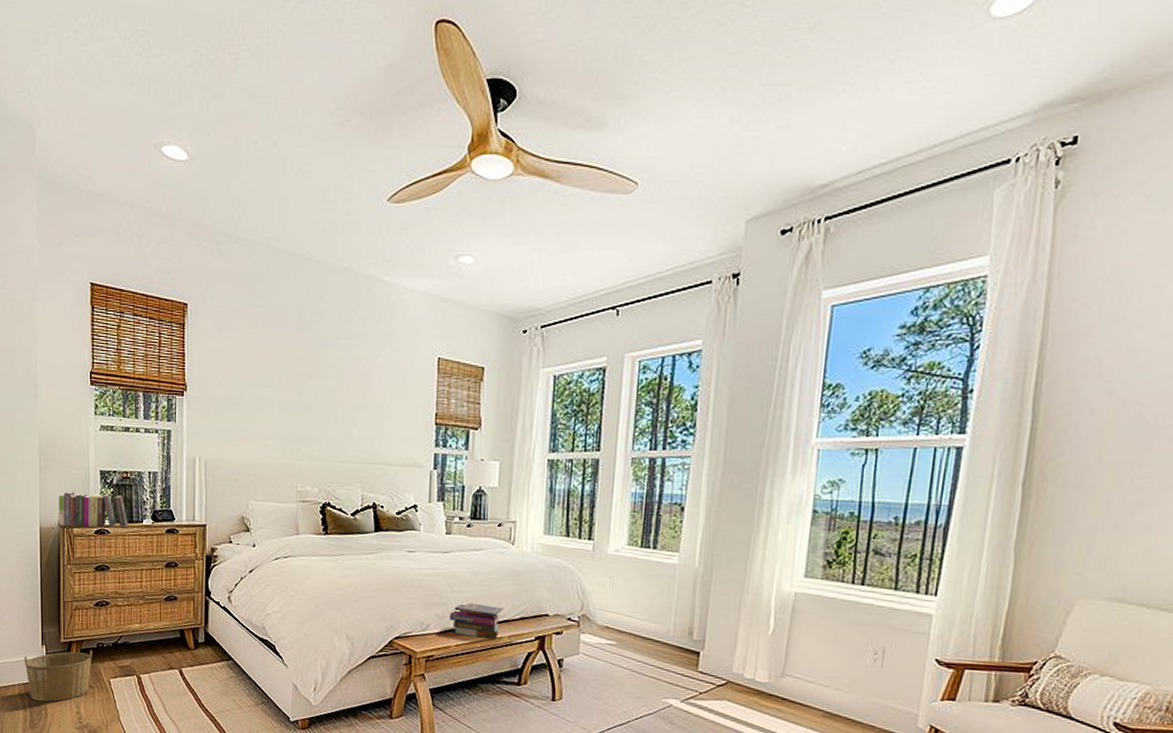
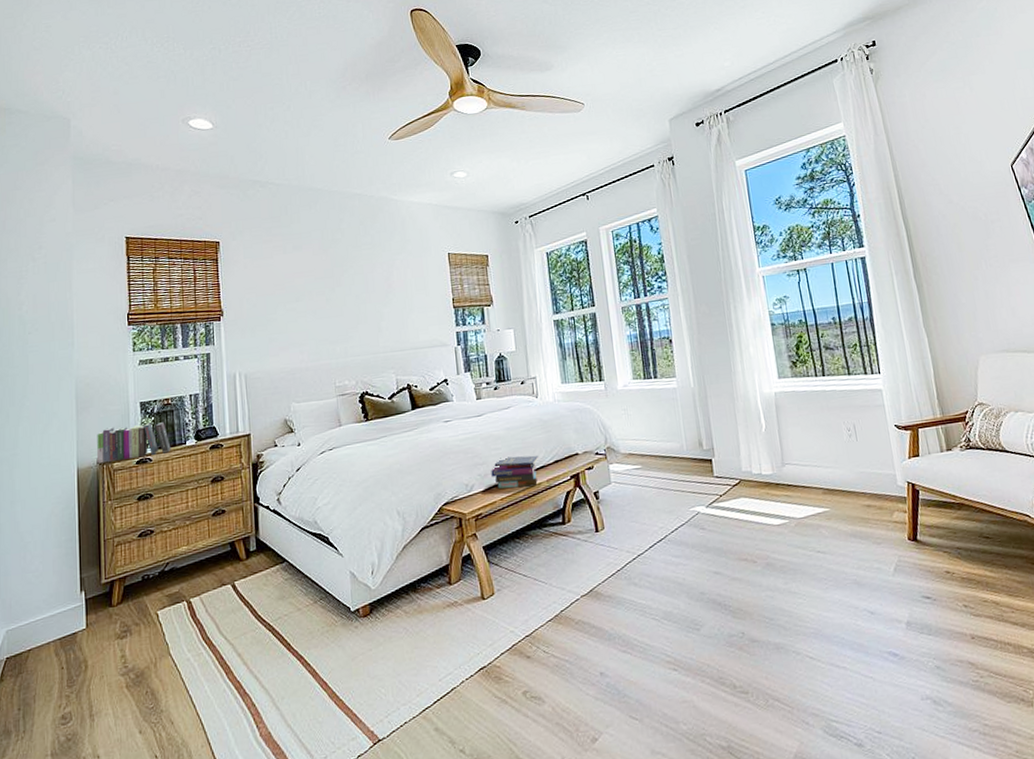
basket: present [24,649,93,702] -> none [60,584,138,655]

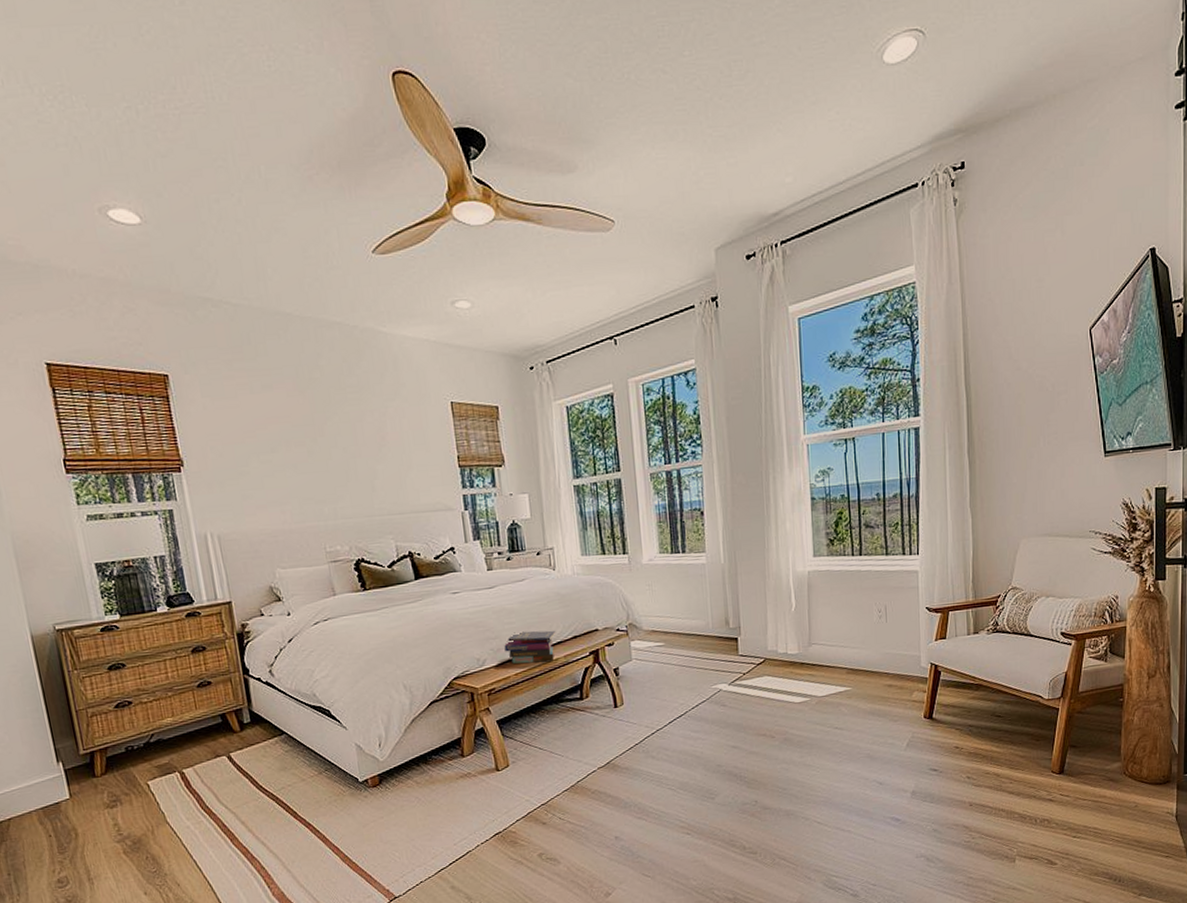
books: present [97,422,171,464] -> none [48,586,140,631]

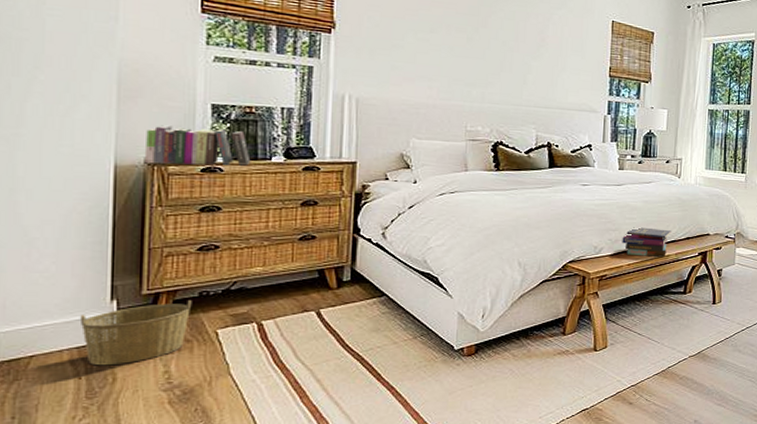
basket: none [36,755,123,824] -> present [79,299,192,366]
books: none [48,586,140,631] -> present [145,125,251,167]

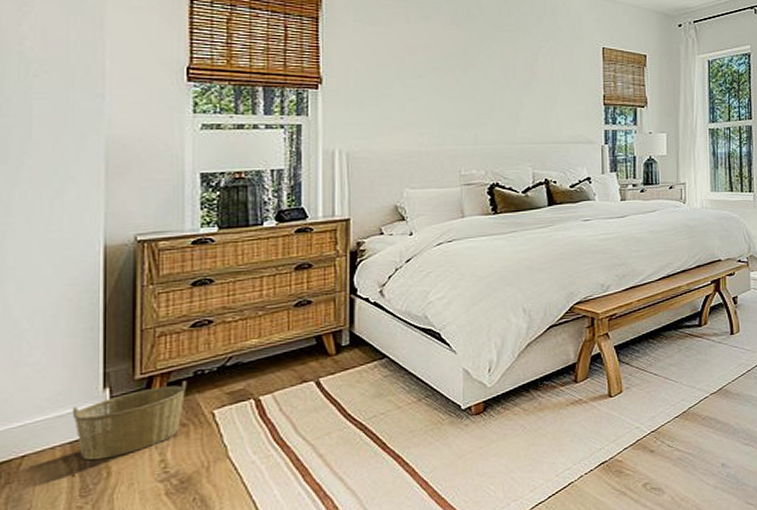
books: present [145,125,251,167] -> none [135,198,242,241]
books: present [622,227,672,257] -> none [630,259,681,291]

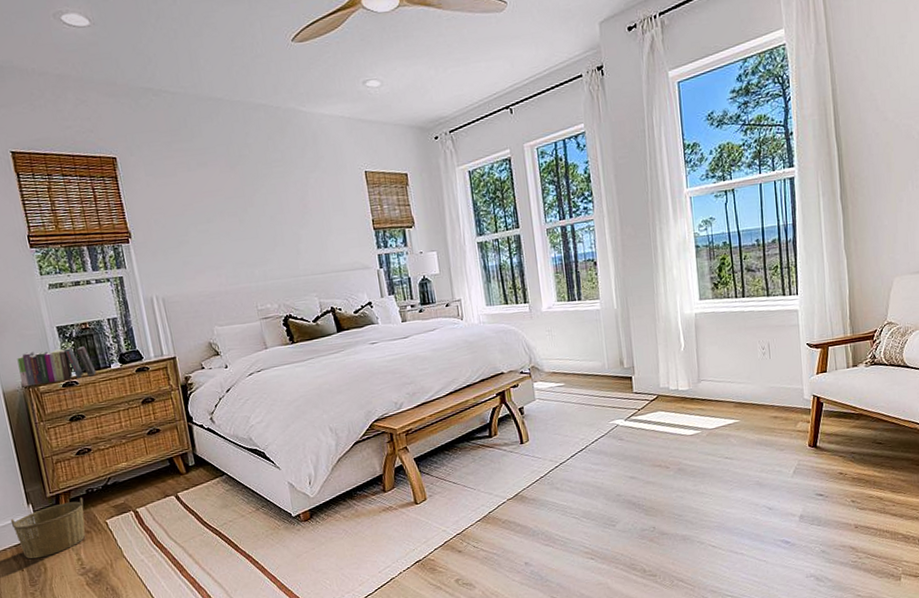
books: none [135,198,242,241] -> present [17,346,97,387]

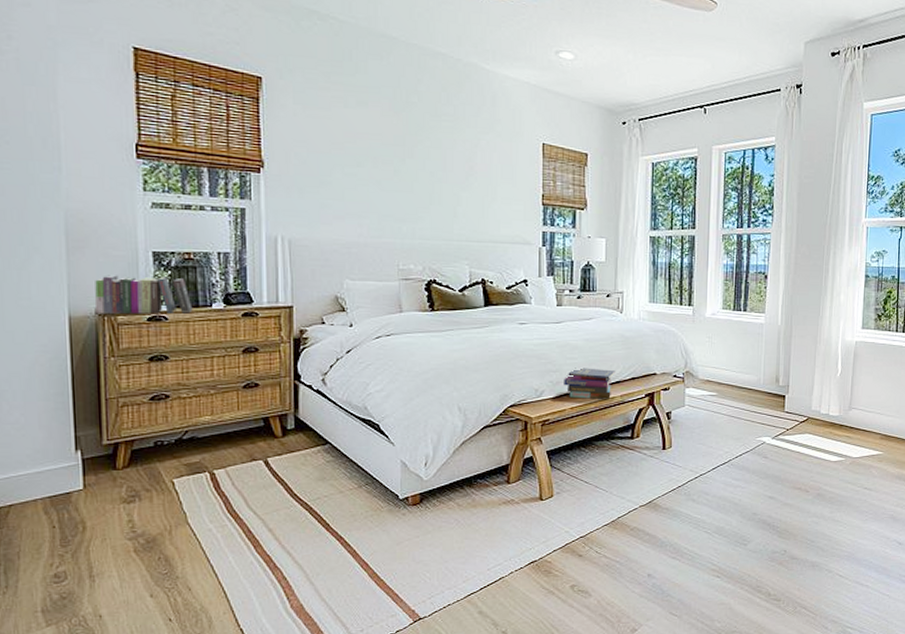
basket: present [10,497,85,559] -> none [49,449,149,515]
books: none [419,375,466,406] -> present [564,368,615,399]

